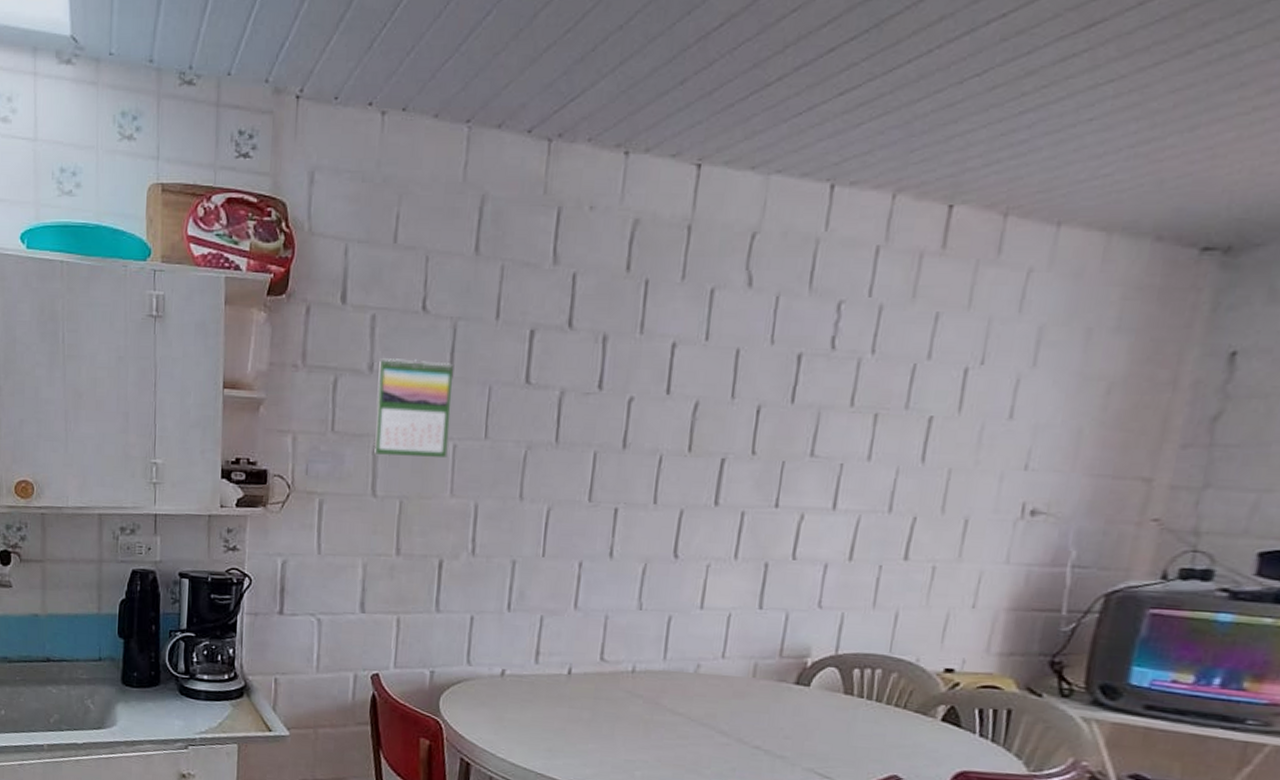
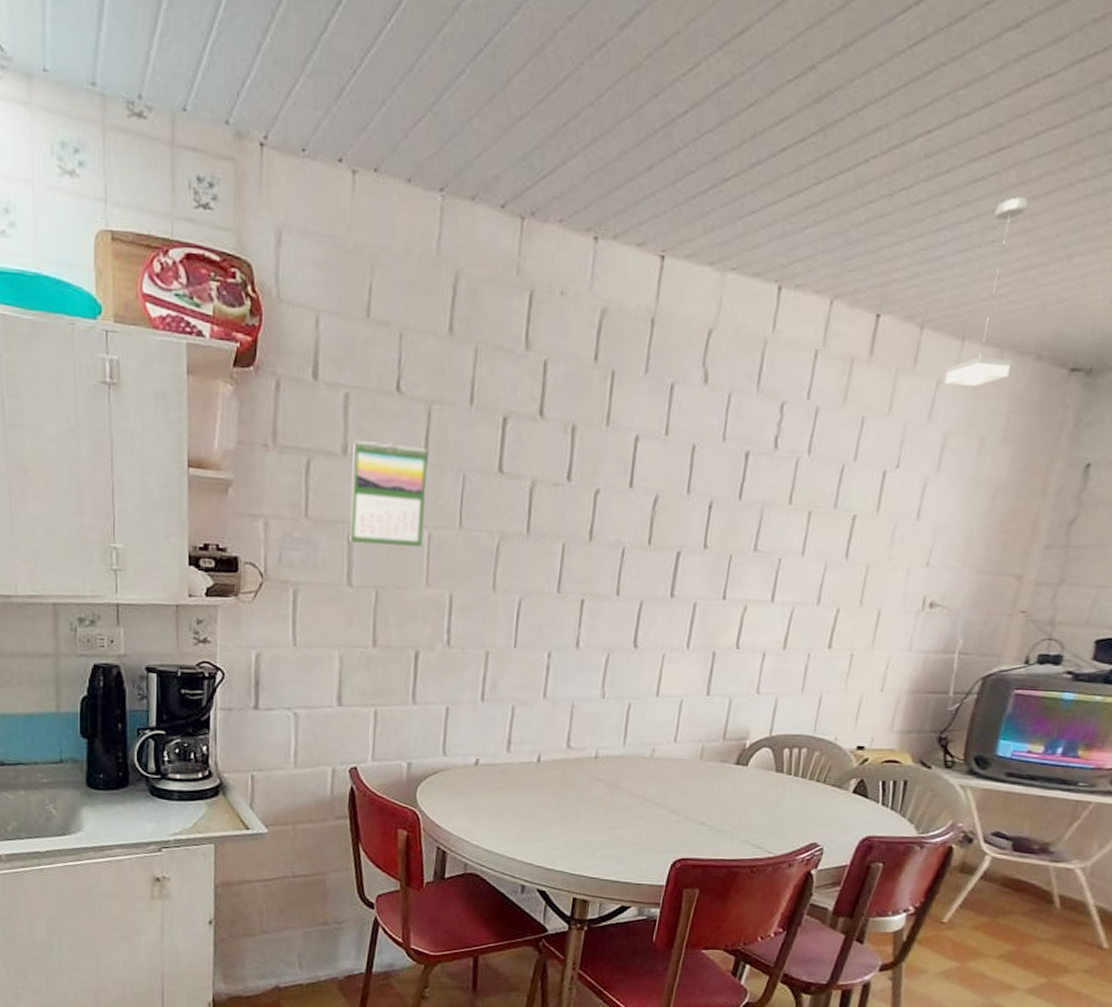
pendant lamp: none [1036,70,1133,275] -> present [943,197,1028,387]

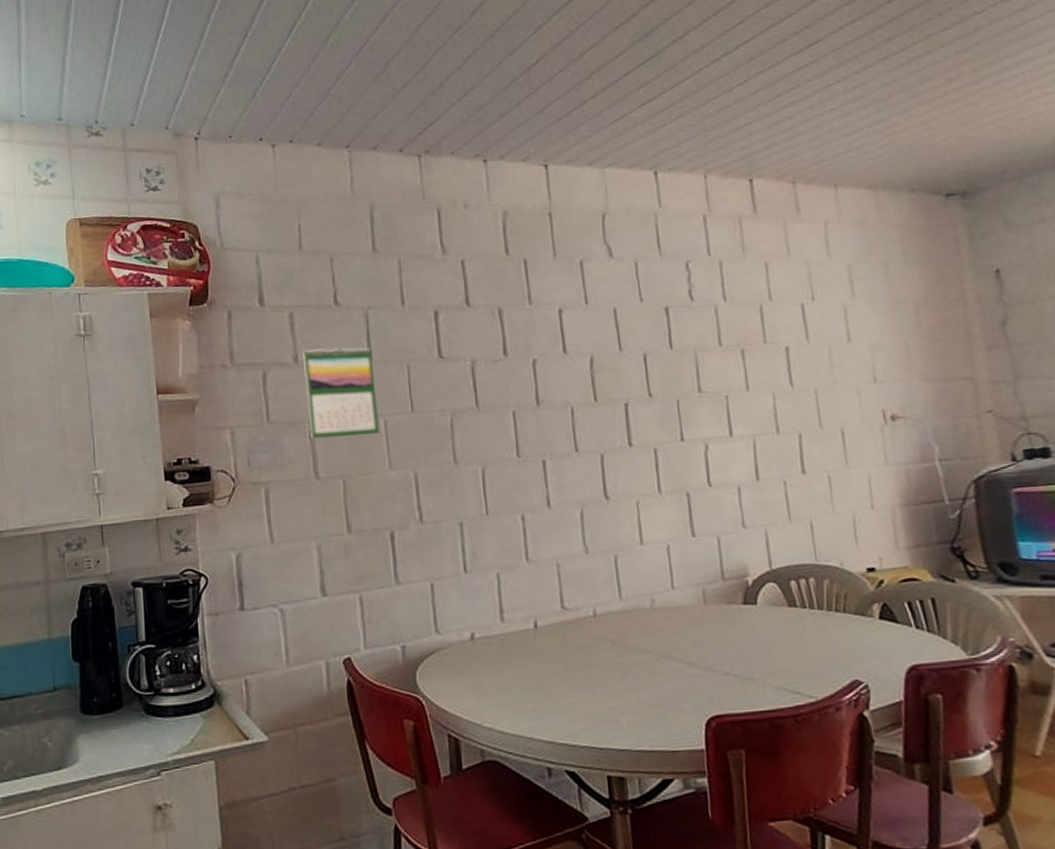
pendant lamp: present [943,197,1028,387] -> none [826,73,889,225]

